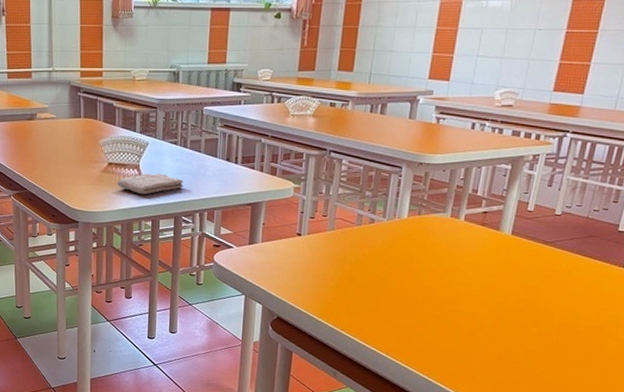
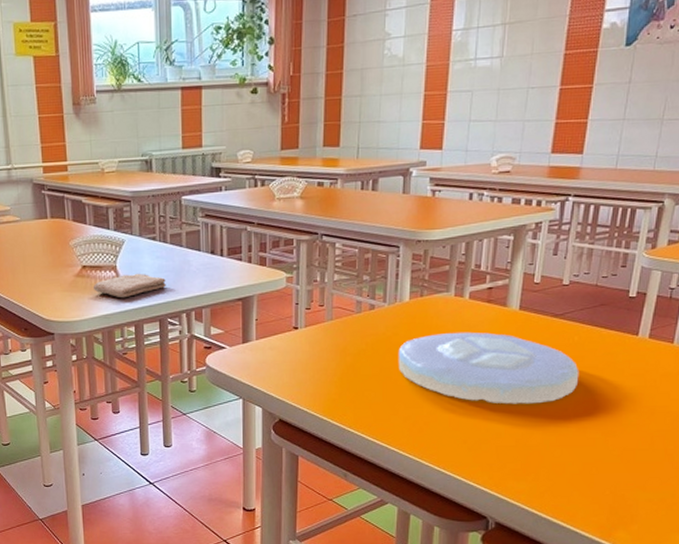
plate: none [392,250,565,324] -> present [398,332,579,404]

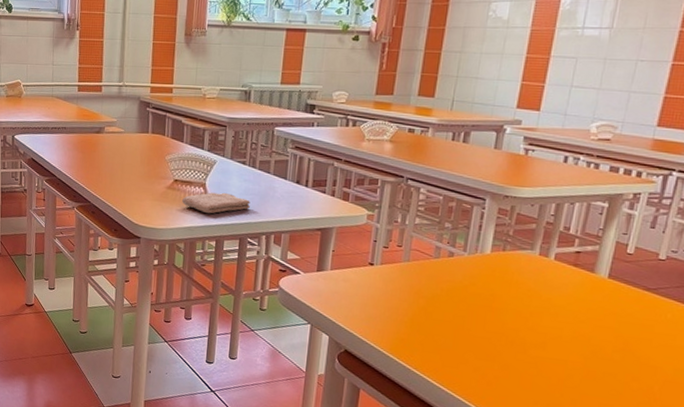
plate: present [398,332,579,404] -> none [472,289,670,377]

